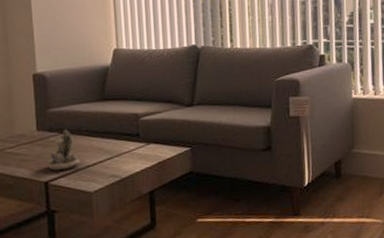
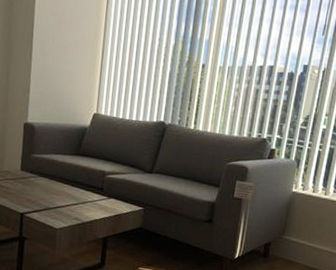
succulent planter: present [47,129,81,171] -> none [25,173,53,207]

